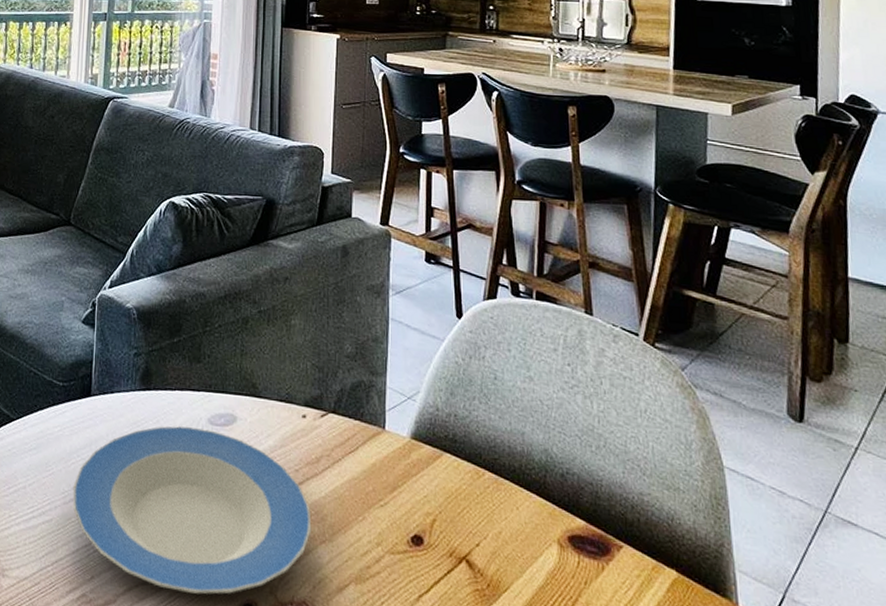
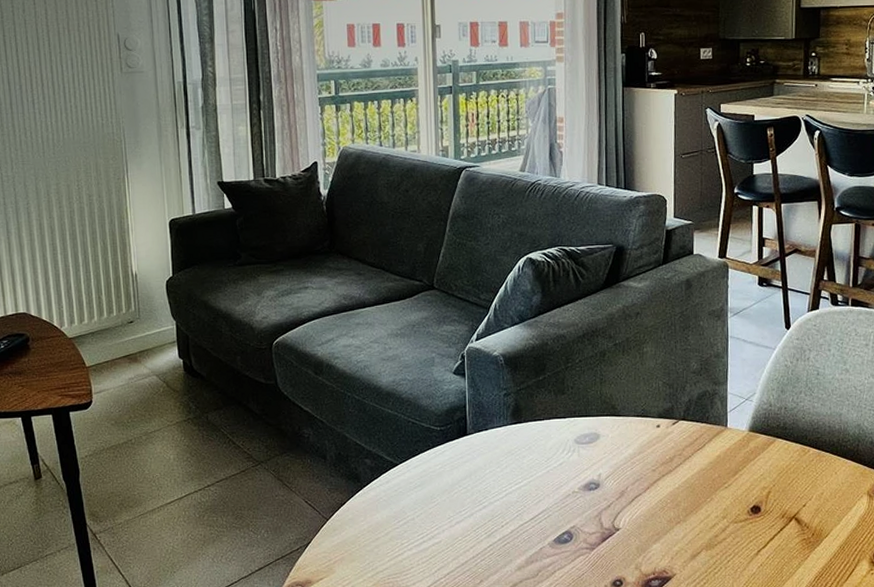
plate: present [72,426,312,595] -> none [457,448,668,580]

